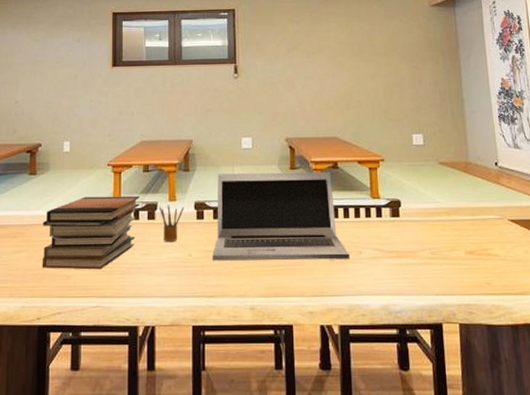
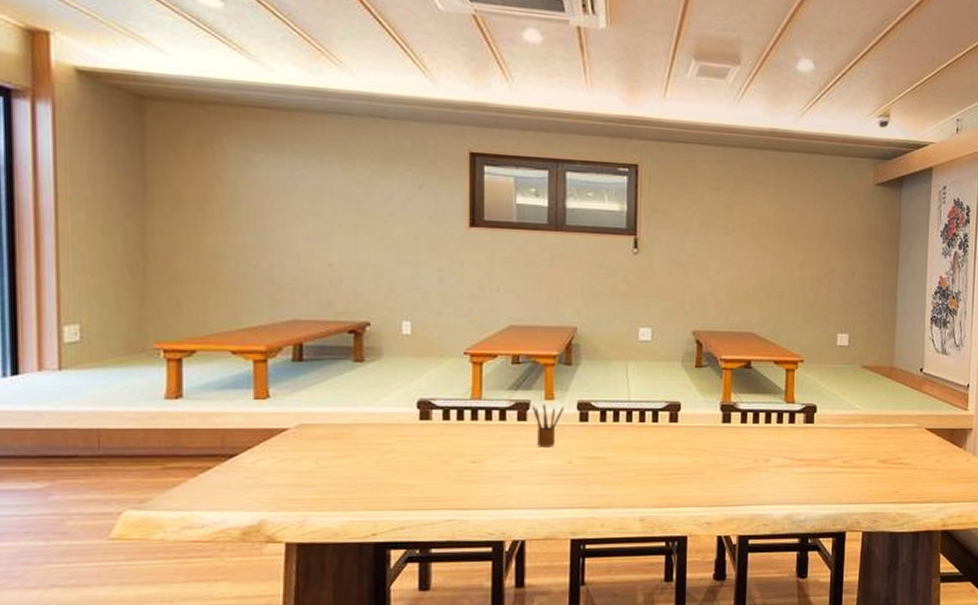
book stack: present [42,195,139,270] -> none [376,391,507,479]
laptop: present [213,171,350,261] -> none [598,369,756,469]

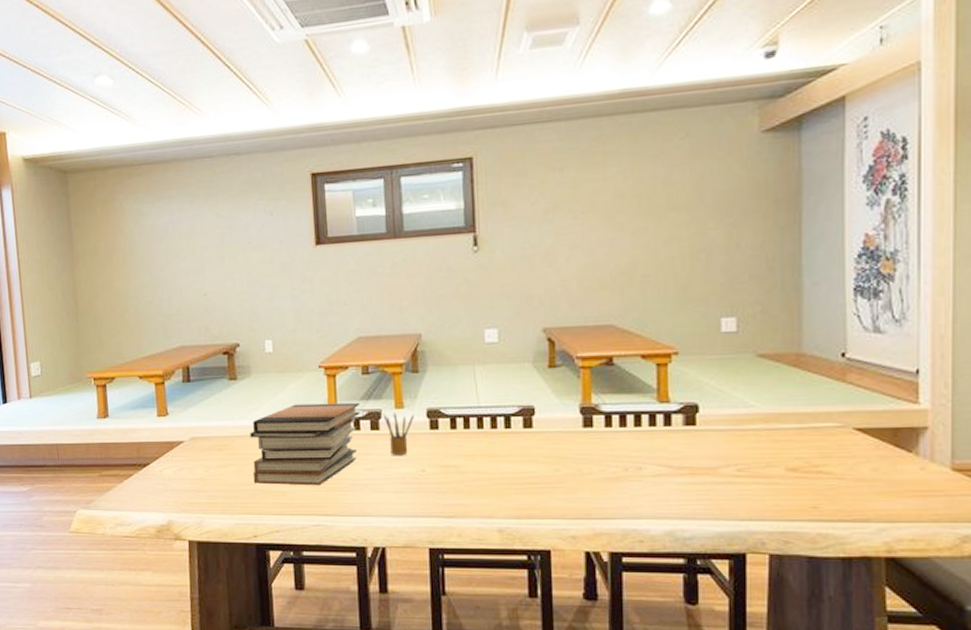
book stack: none [376,391,507,479] -> present [250,402,360,486]

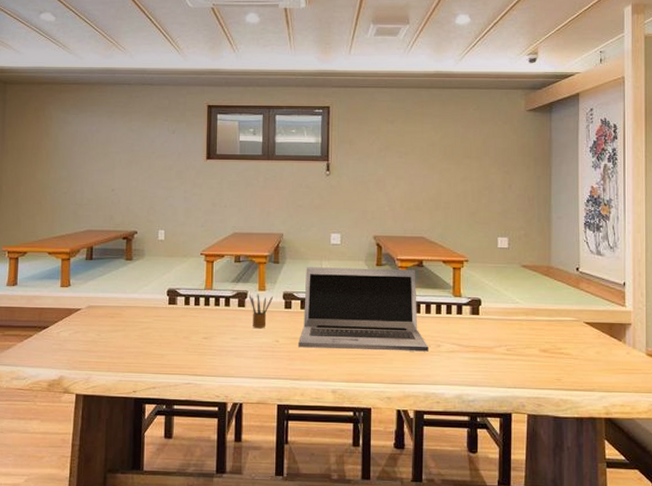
book stack: present [250,402,360,486] -> none [137,283,230,351]
laptop: none [451,369,625,478] -> present [298,267,428,352]

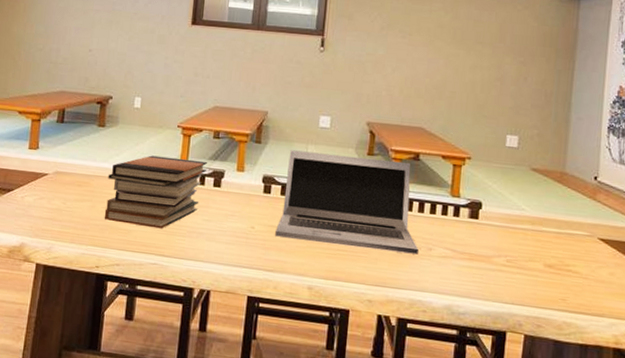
book stack: none [137,283,230,351] -> present [104,155,207,229]
pencil box: present [249,294,273,328] -> none [225,174,252,212]

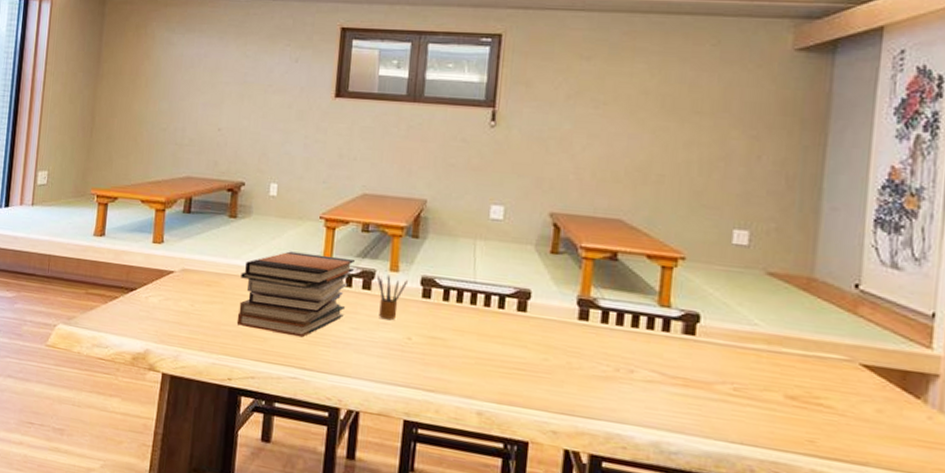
pencil box: none [225,174,252,212] -> present [376,275,408,320]
laptop: present [275,150,419,255] -> none [436,246,616,378]

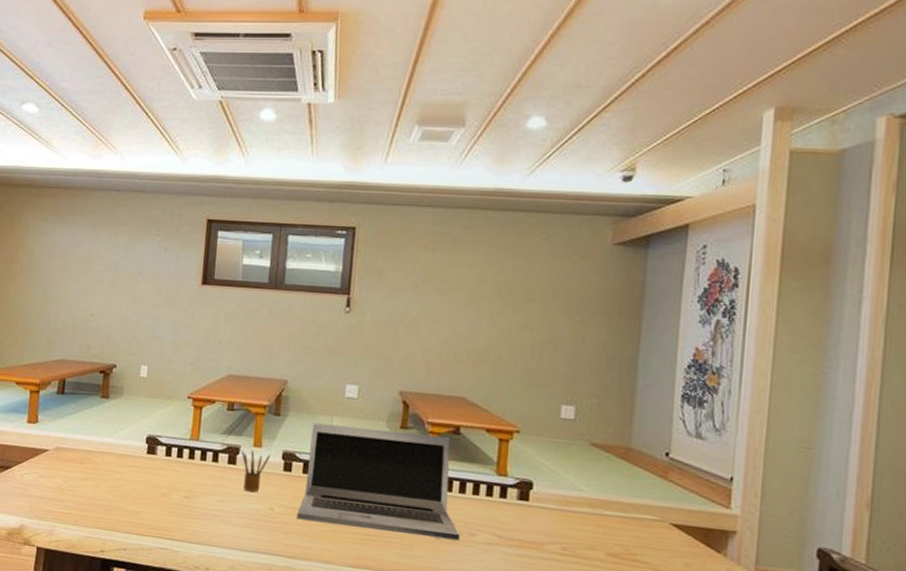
book stack: present [236,251,355,338] -> none [109,429,221,511]
laptop: none [436,246,616,378] -> present [297,423,460,541]

